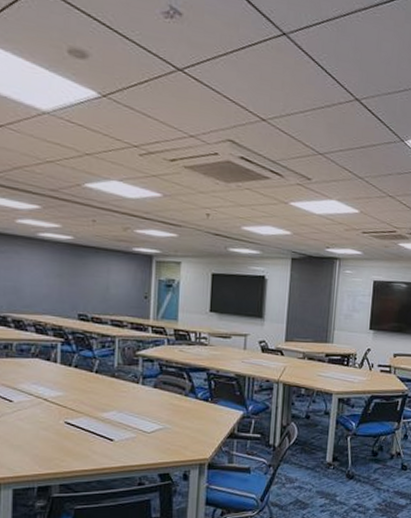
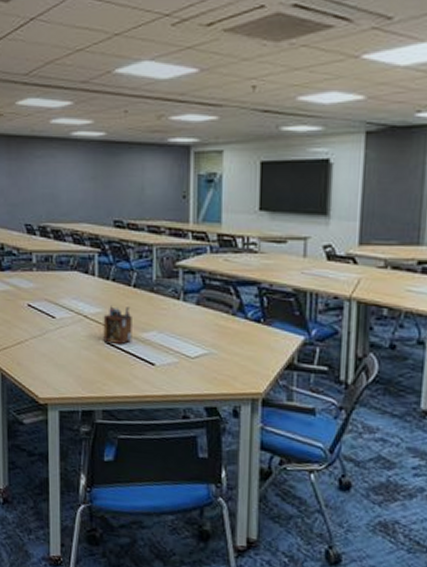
desk organizer: none [63,390,93,425] -> present [103,306,132,345]

